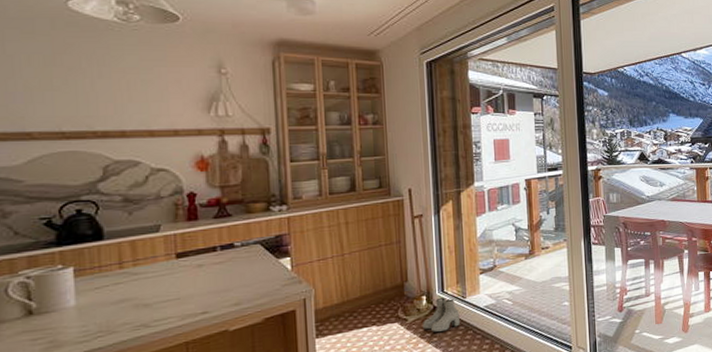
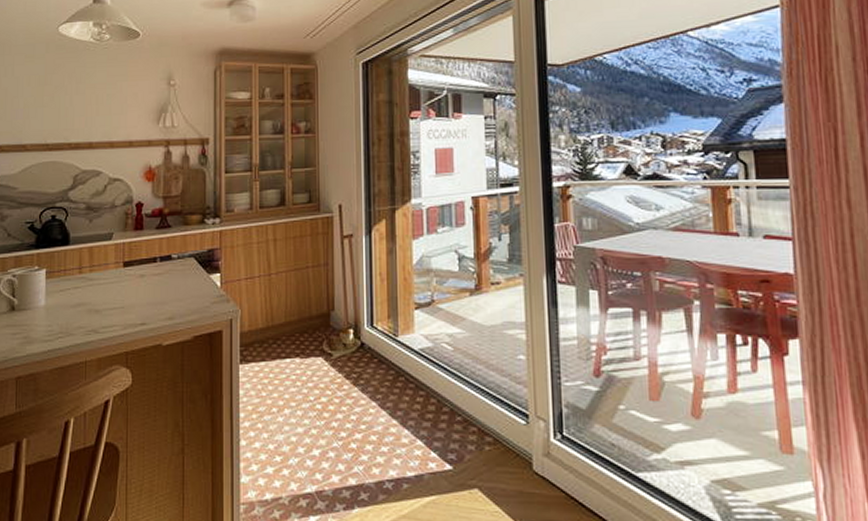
boots: present [423,297,460,333] -> none [349,332,390,375]

